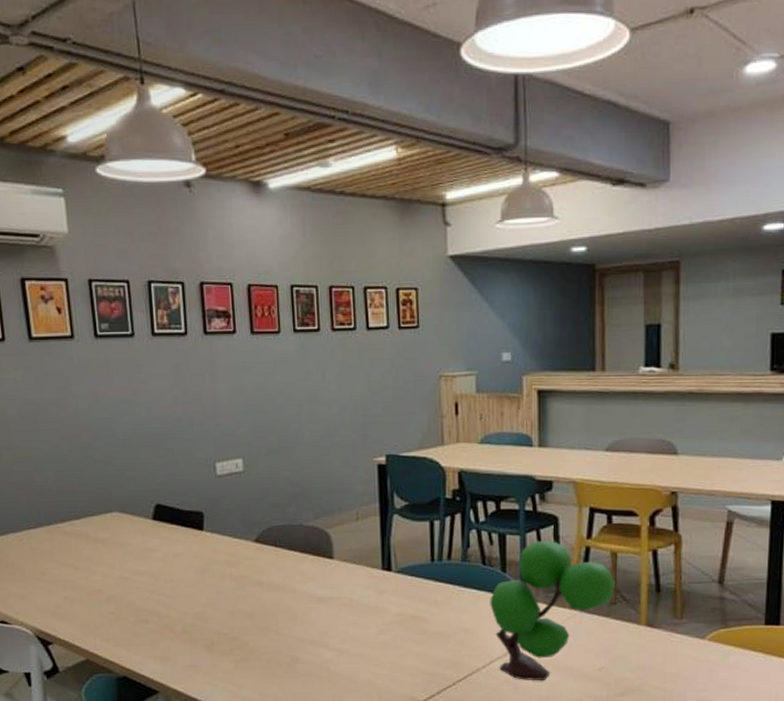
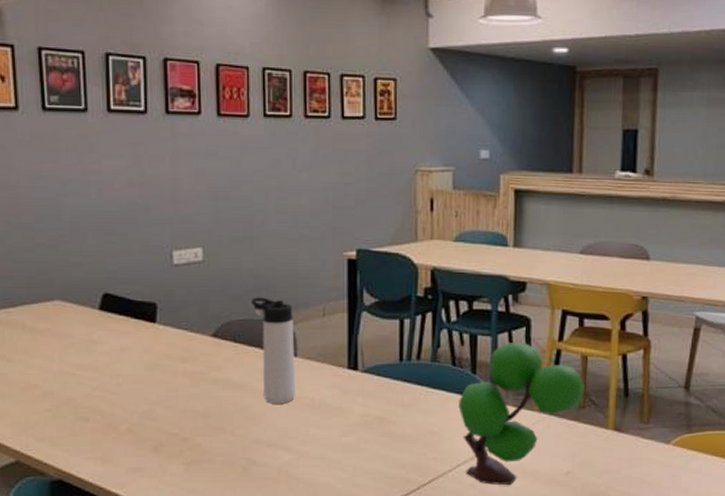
thermos bottle: none [289,503,333,604] -> present [251,297,295,404]

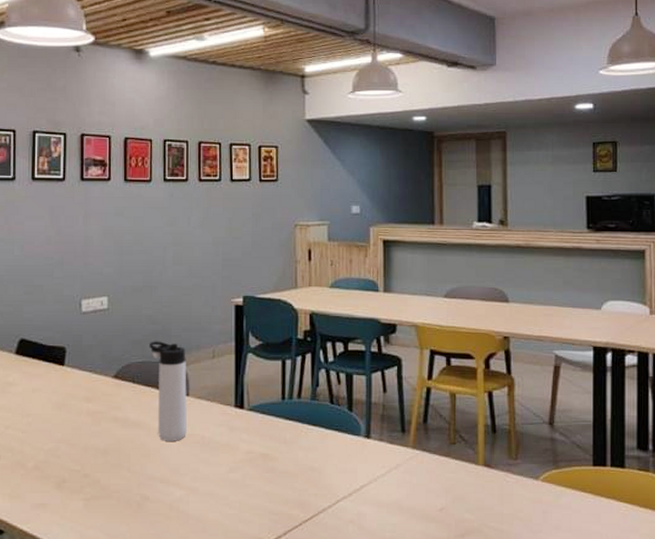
plant: present [458,343,585,485] -> none [337,381,454,521]

